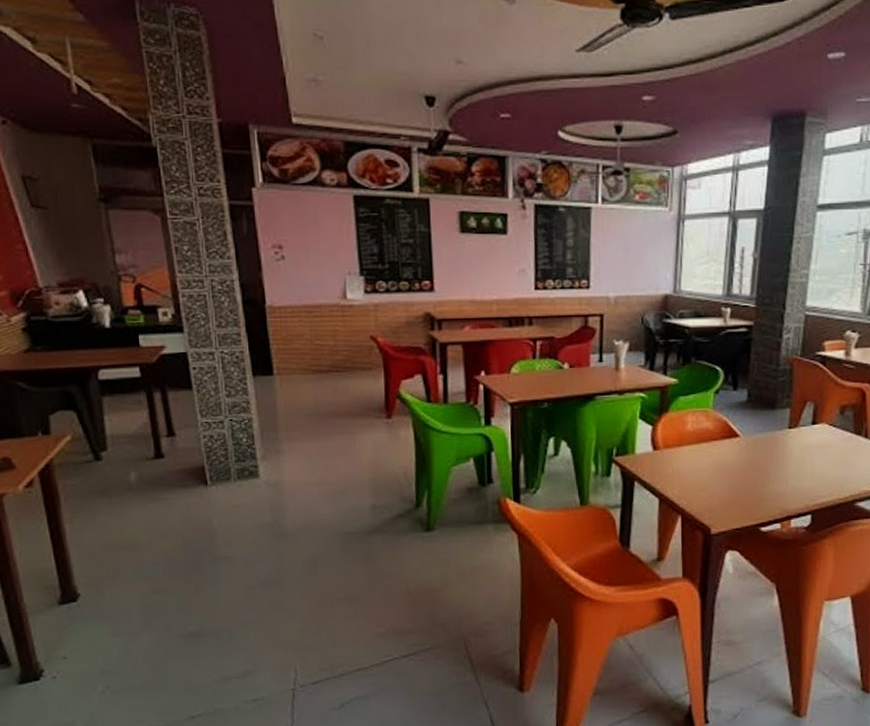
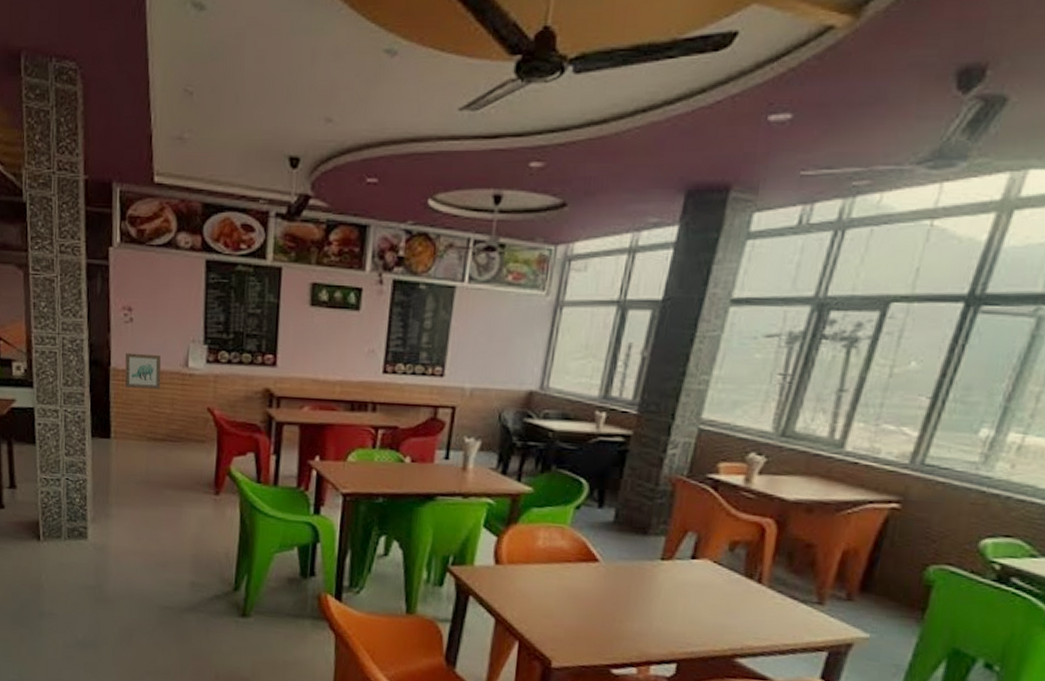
wall art: none [280,289,321,323] -> present [125,352,161,389]

